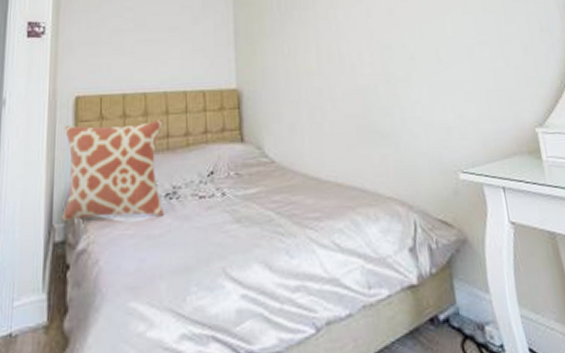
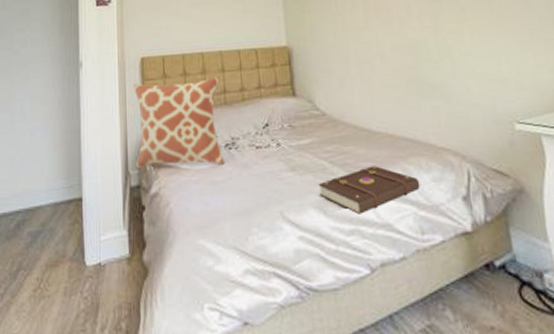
book: none [264,217,368,269] -> present [318,166,421,214]

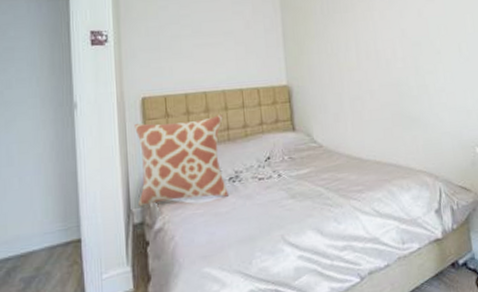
book: present [318,166,421,214] -> none [315,189,402,232]

